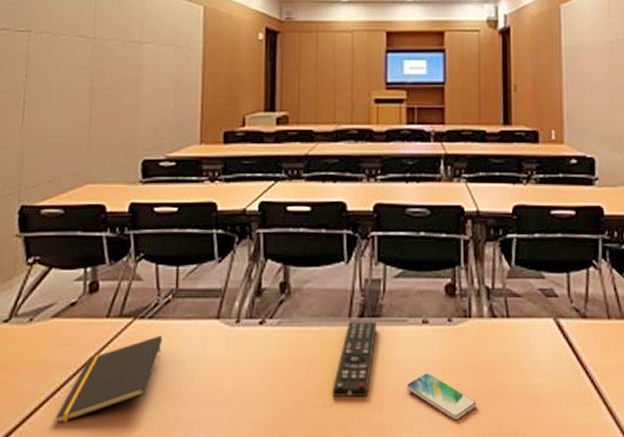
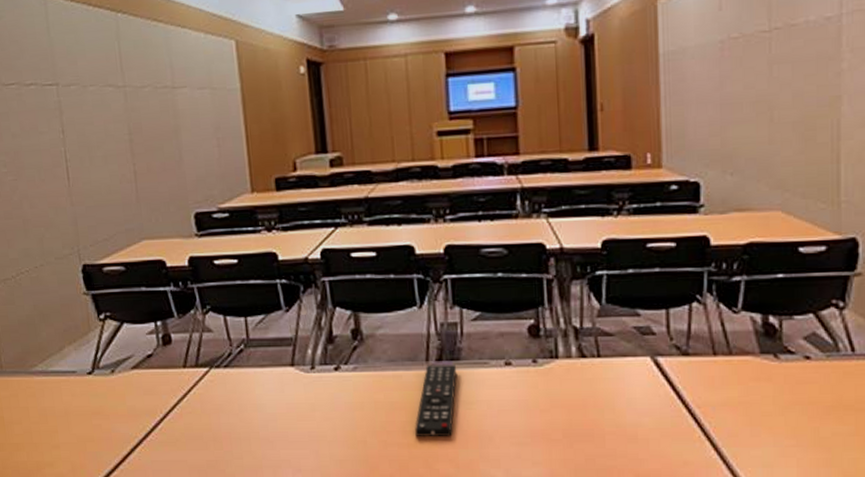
notepad: present [56,335,163,423] -> none [151,382,241,462]
smartphone: present [407,373,476,419] -> none [492,413,567,456]

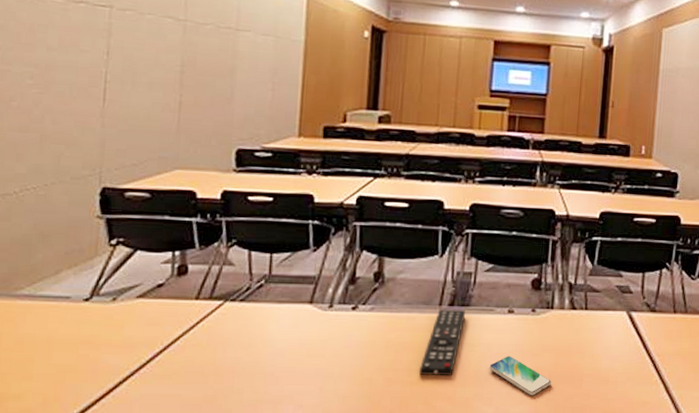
smartphone: none [492,413,567,456] -> present [489,356,551,395]

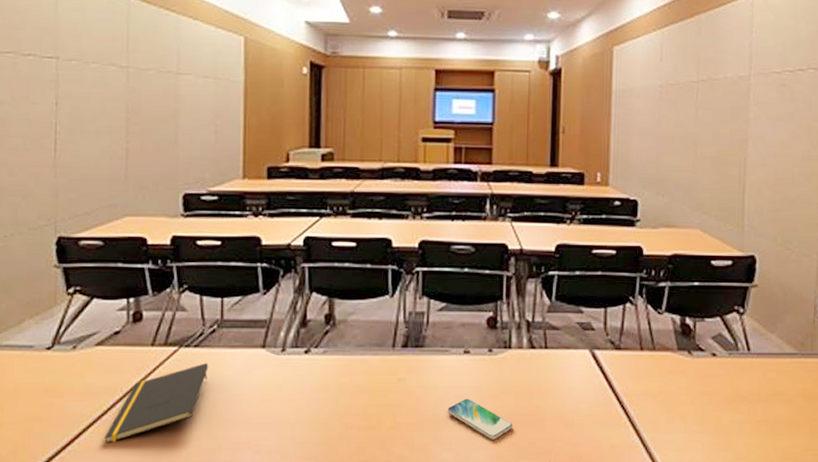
notepad: none [141,317,254,396] -> present [104,362,209,443]
remote control: present [419,309,465,376] -> none [376,351,419,420]

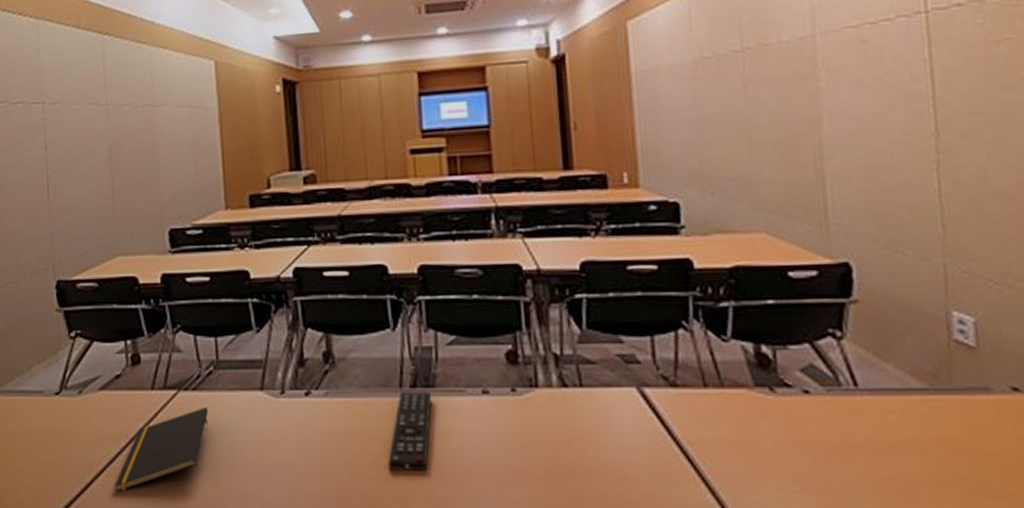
remote control: none [376,351,419,420] -> present [388,392,432,472]
smartphone: present [447,398,513,439] -> none [469,447,550,496]

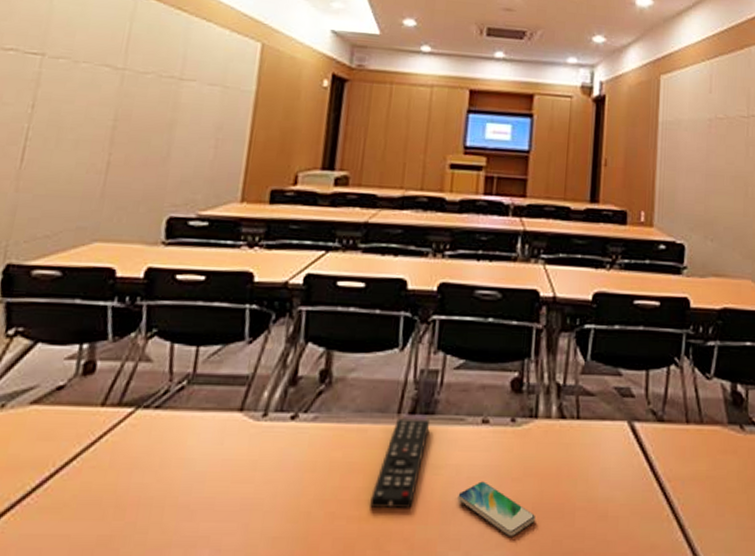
notepad: present [115,406,209,492] -> none [21,428,170,537]
smartphone: none [469,447,550,496] -> present [458,481,535,536]

